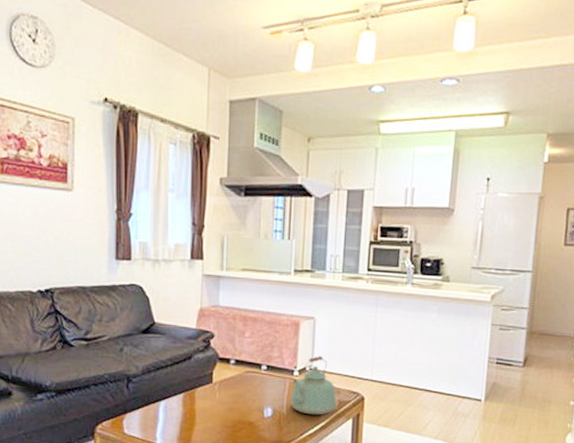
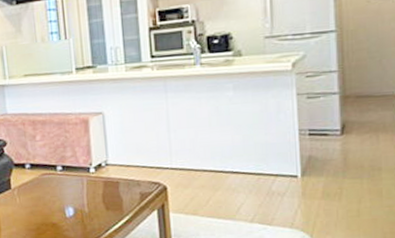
kettle: present [290,355,337,415] -> none [90,149,139,210]

